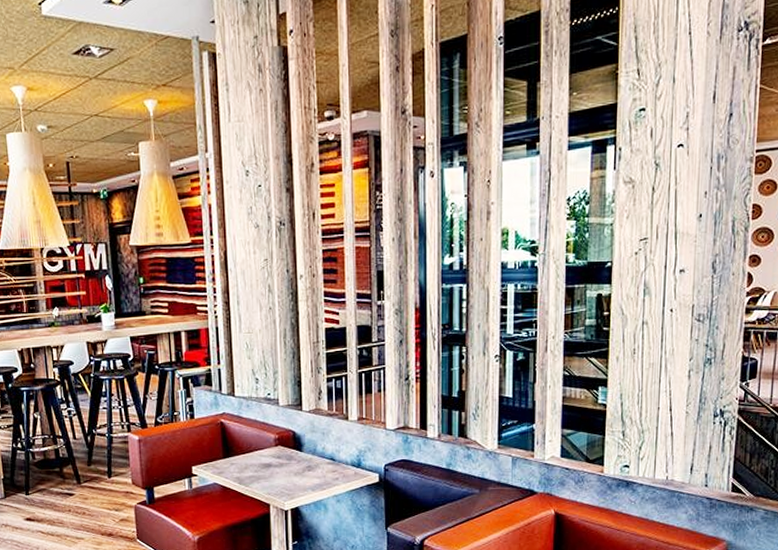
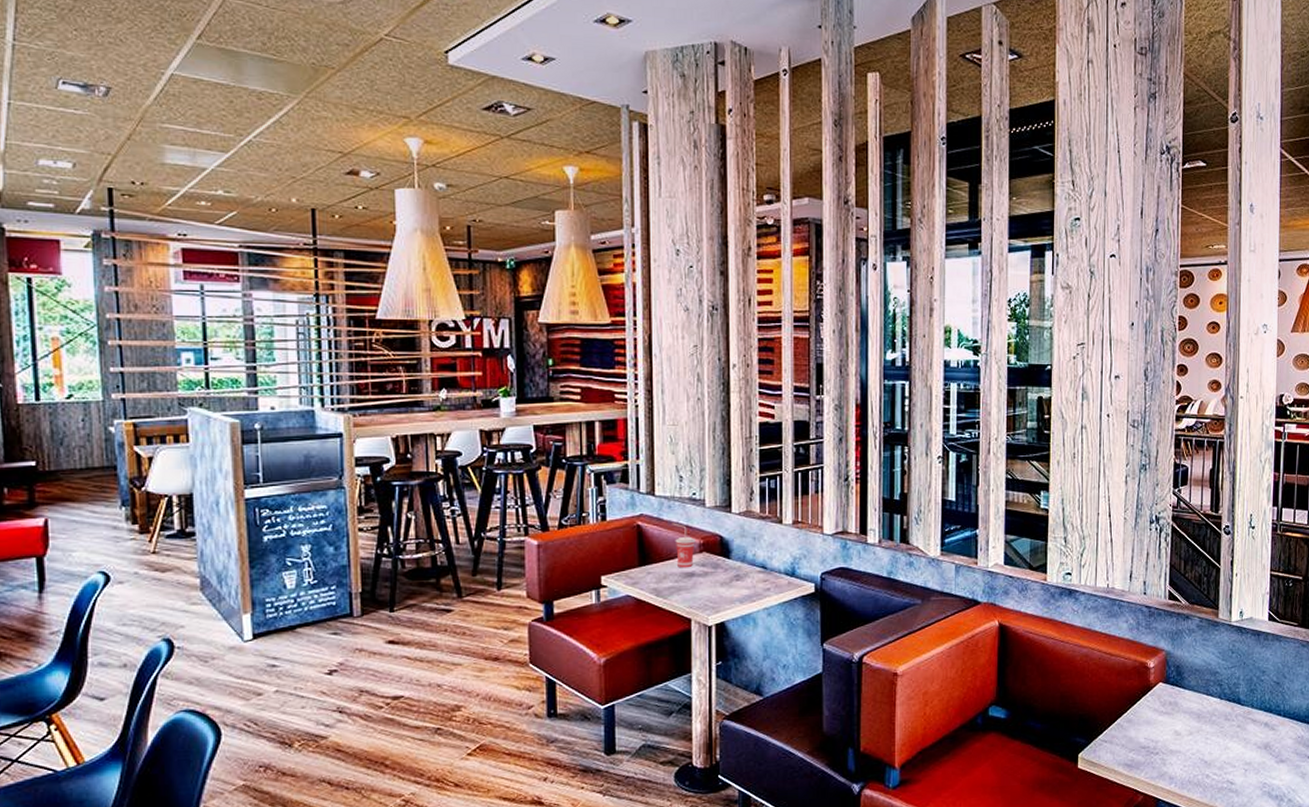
beverage cup: none [250,420,271,460] -> present [672,523,695,568]

